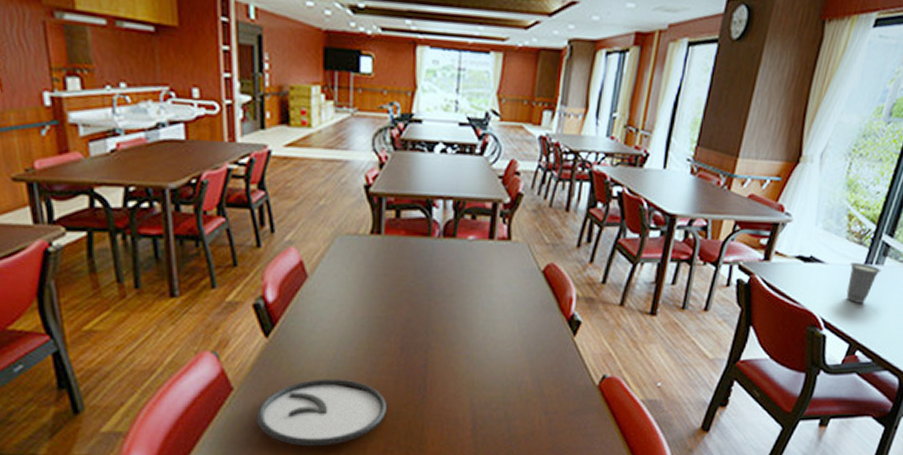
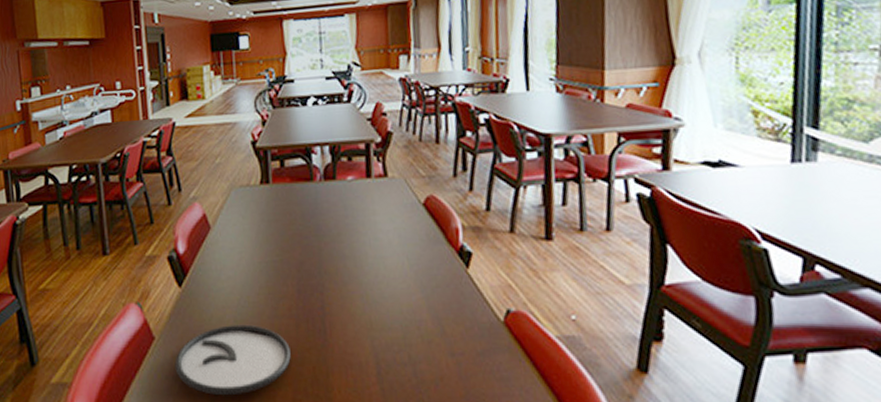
cup: present [846,262,881,303] -> none [773,161,816,208]

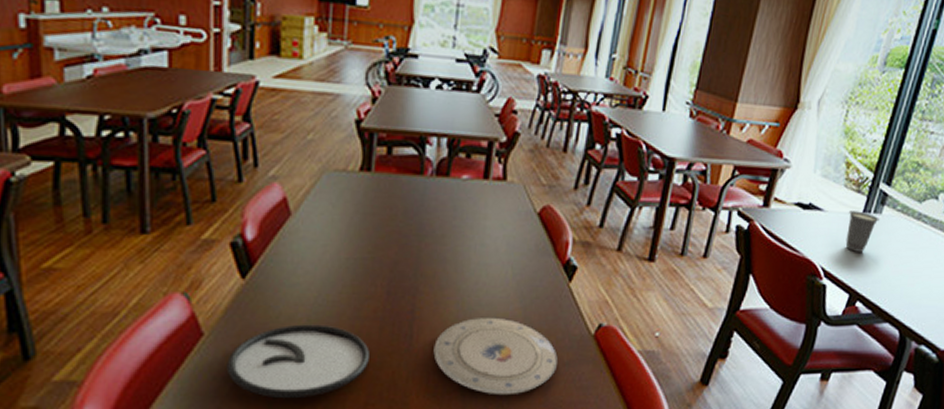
plate: none [347,308,472,389] -> present [433,316,559,396]
cup: none [773,161,816,208] -> present [845,210,879,252]

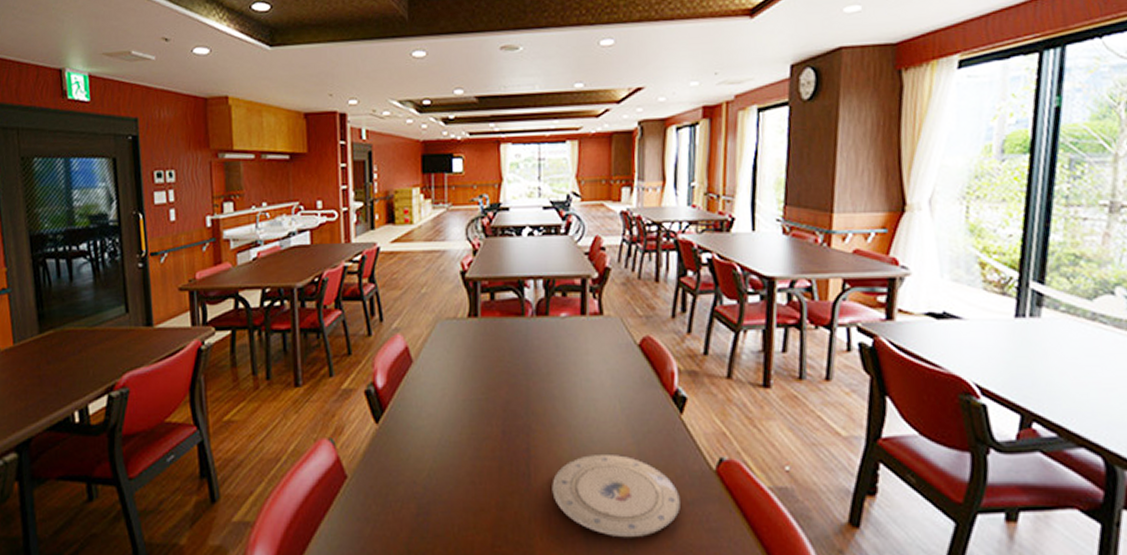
plate: present [226,324,370,399] -> none [367,465,492,540]
cup: present [845,210,879,252] -> none [997,316,1039,364]

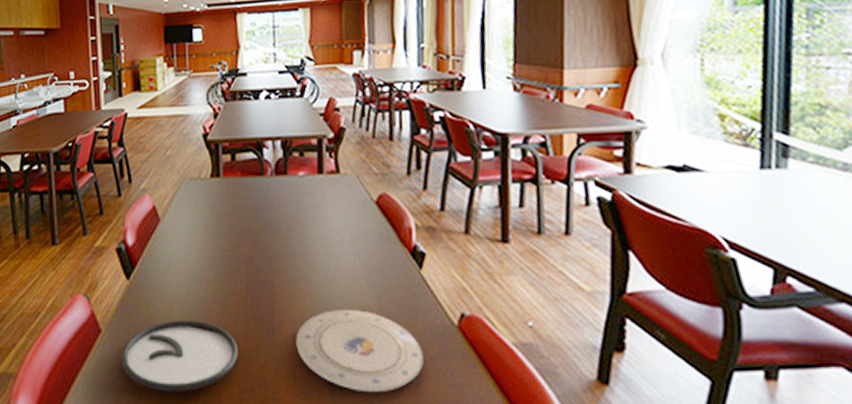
plate: none [367,465,492,540] -> present [121,320,238,393]

